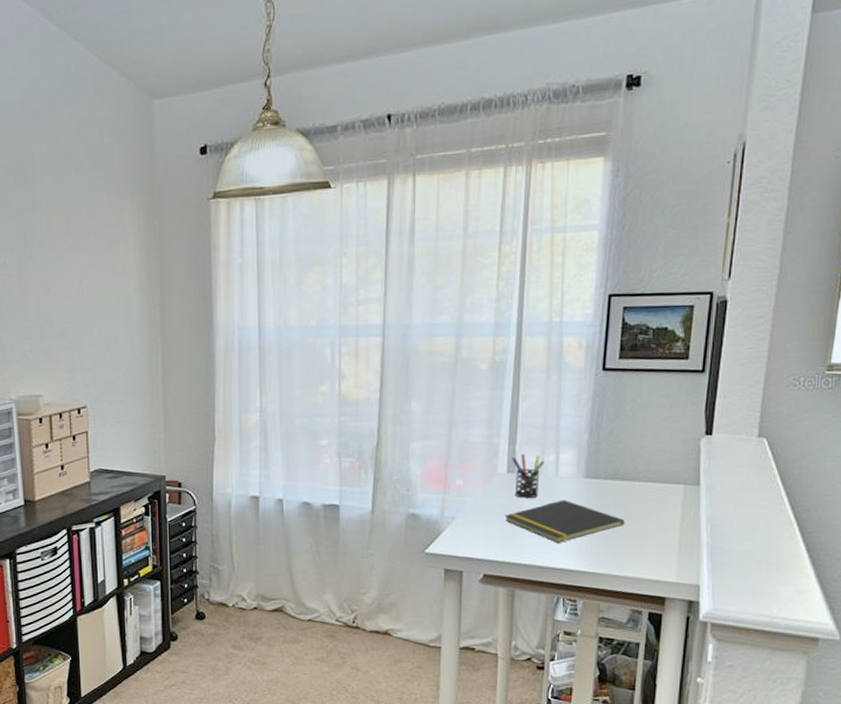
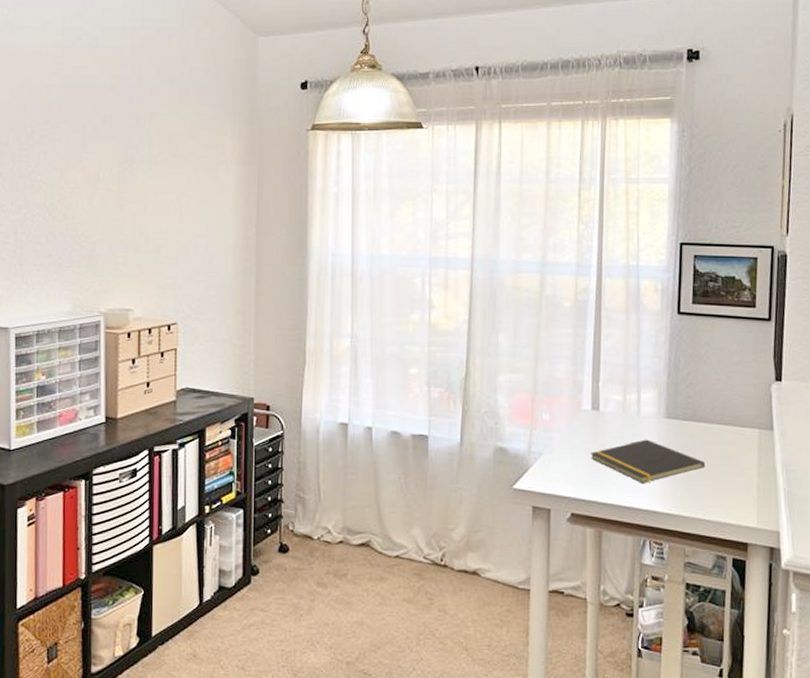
pen holder: present [512,453,544,498] -> none [596,391,626,436]

